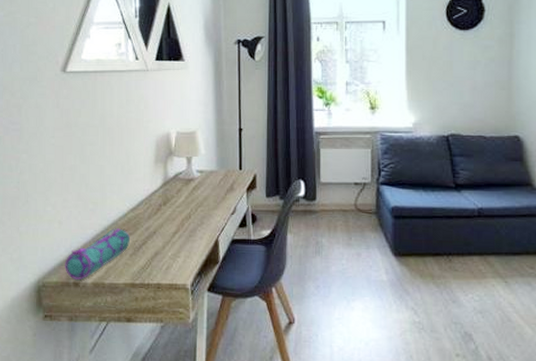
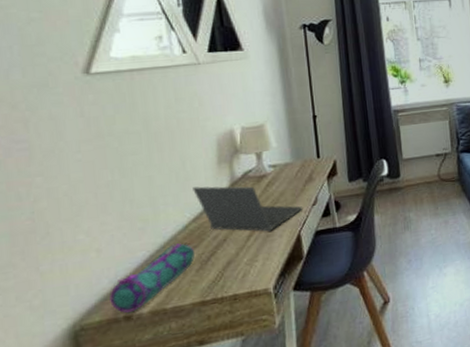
laptop computer: none [133,180,223,232] -> present [192,186,304,232]

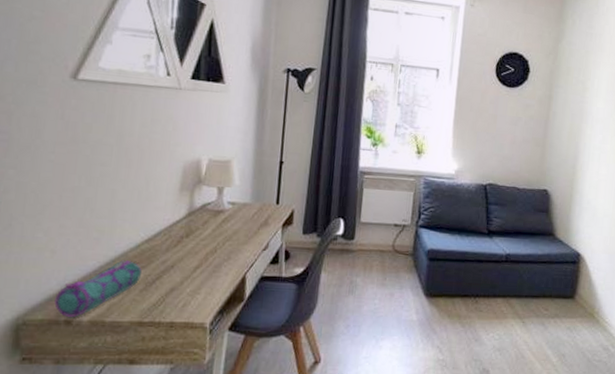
laptop computer: present [192,186,304,232] -> none [151,208,254,267]

